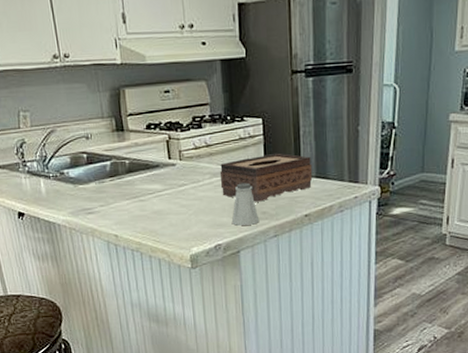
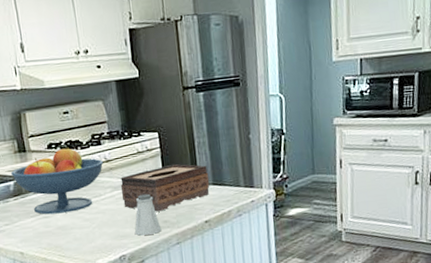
fruit bowl: none [108,129,204,198] -> present [11,148,104,215]

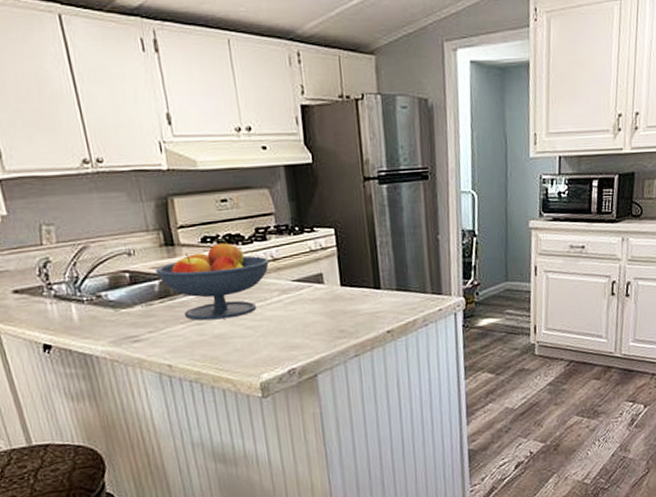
tissue box: present [120,164,210,212] -> none [289,265,393,320]
saltshaker: present [134,193,162,236] -> none [306,299,338,347]

